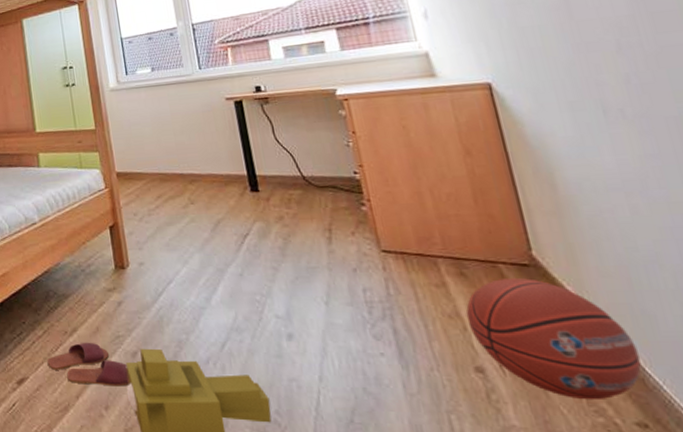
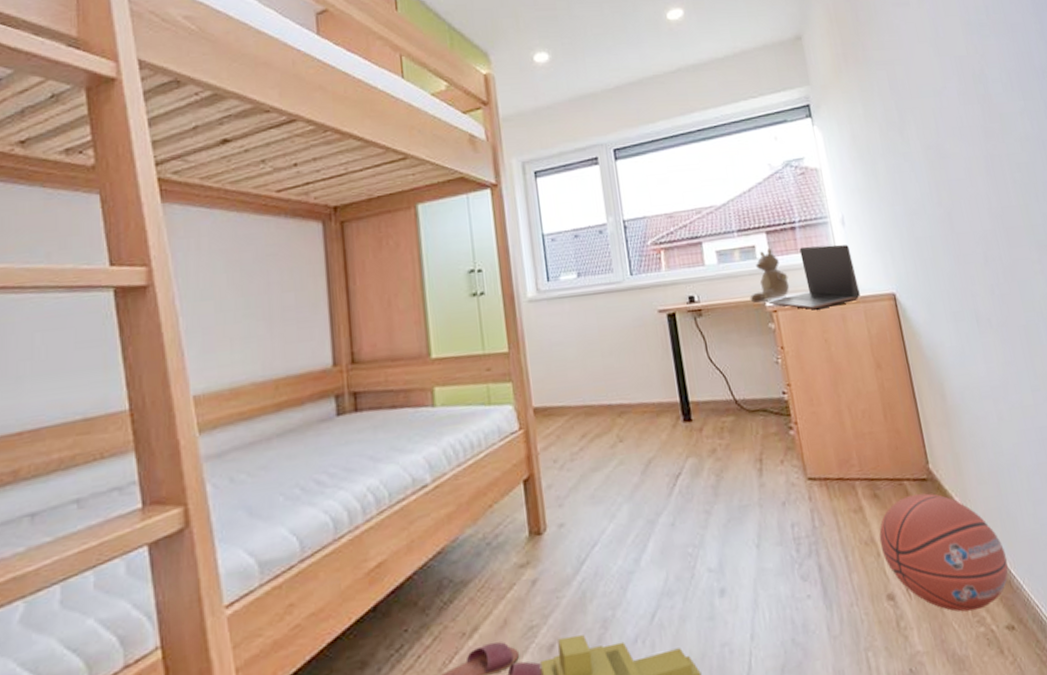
teddy bear: none [318,42,363,92] -> present [750,247,790,303]
laptop computer: none [338,37,446,99] -> present [768,244,861,310]

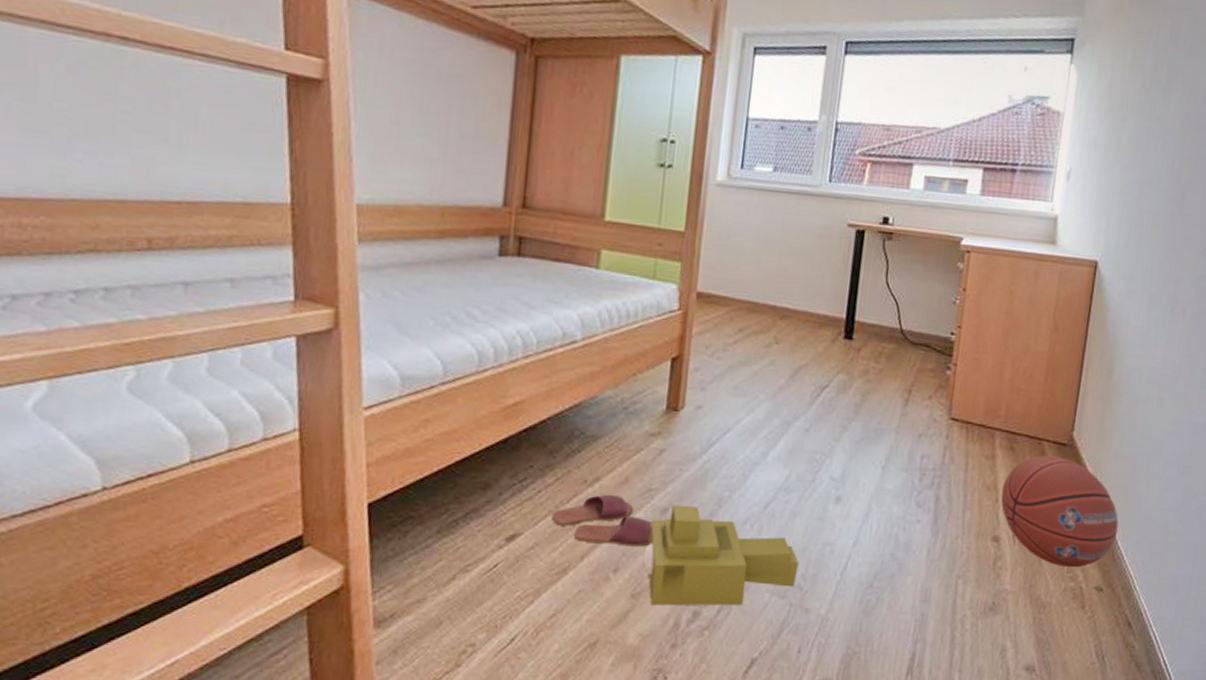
teddy bear: present [750,247,790,303] -> none [946,185,993,241]
laptop computer: present [768,244,861,310] -> none [964,192,1067,261]

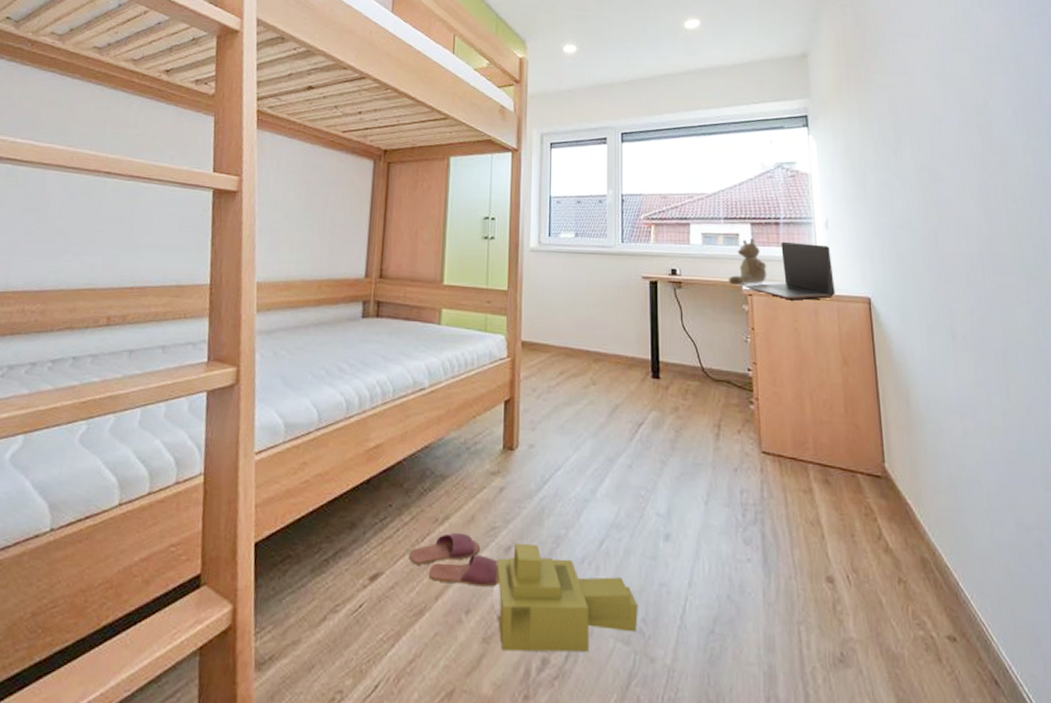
teddy bear: none [946,185,993,241] -> present [728,237,767,285]
laptop computer: none [964,192,1067,261] -> present [745,241,835,301]
basketball: present [1000,455,1119,568] -> none [825,488,957,614]

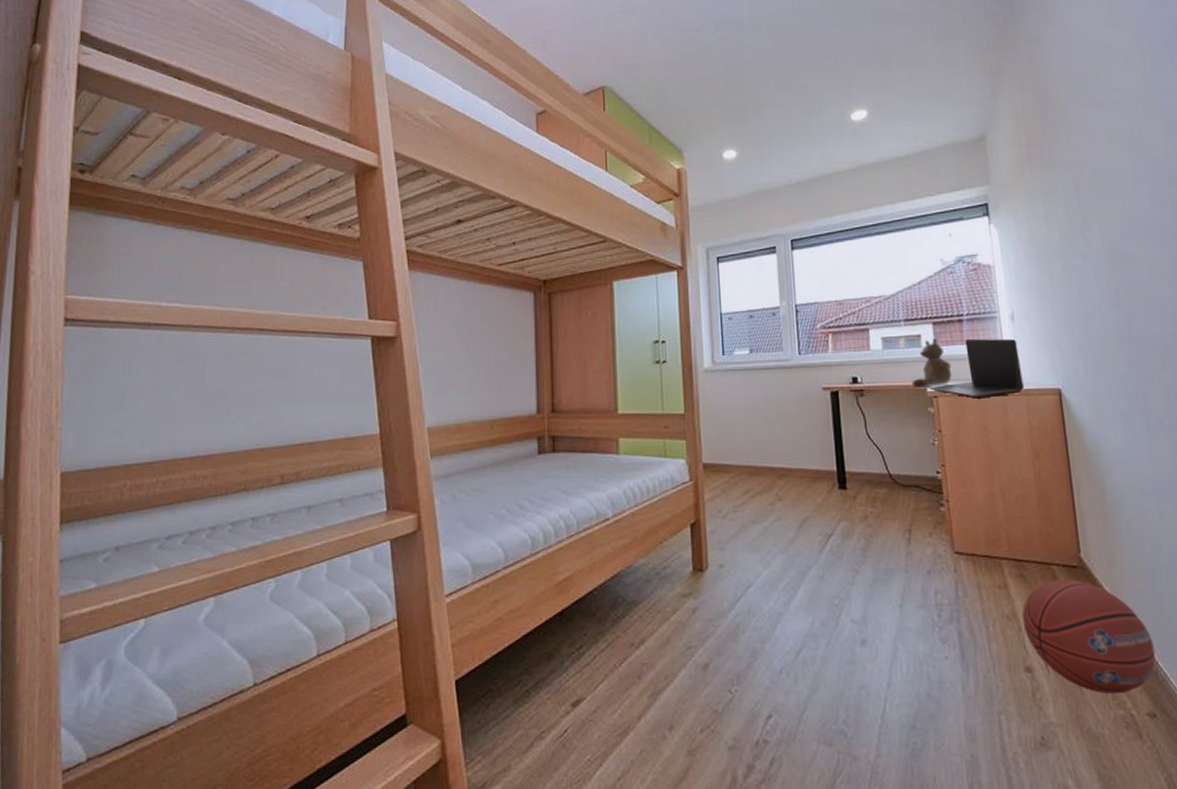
slippers: present [409,532,499,587] -> none [608,654,698,704]
toy blocks: present [492,543,638,652] -> none [693,659,839,761]
basketball: none [825,488,957,614] -> present [1022,578,1156,695]

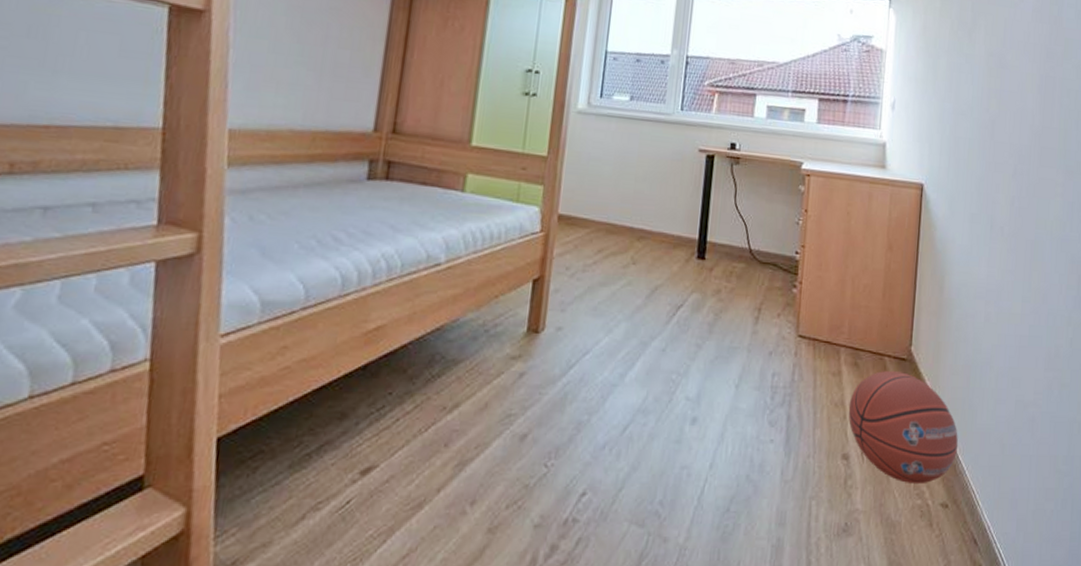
teddy bear: present [911,337,952,388] -> none [788,114,829,165]
laptop computer: present [929,338,1024,399] -> none [804,120,893,183]

